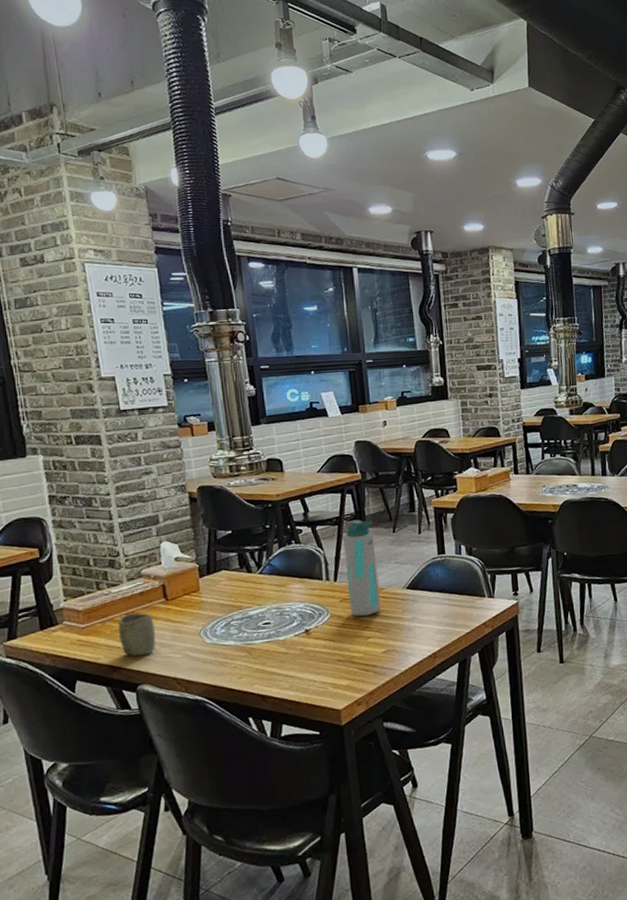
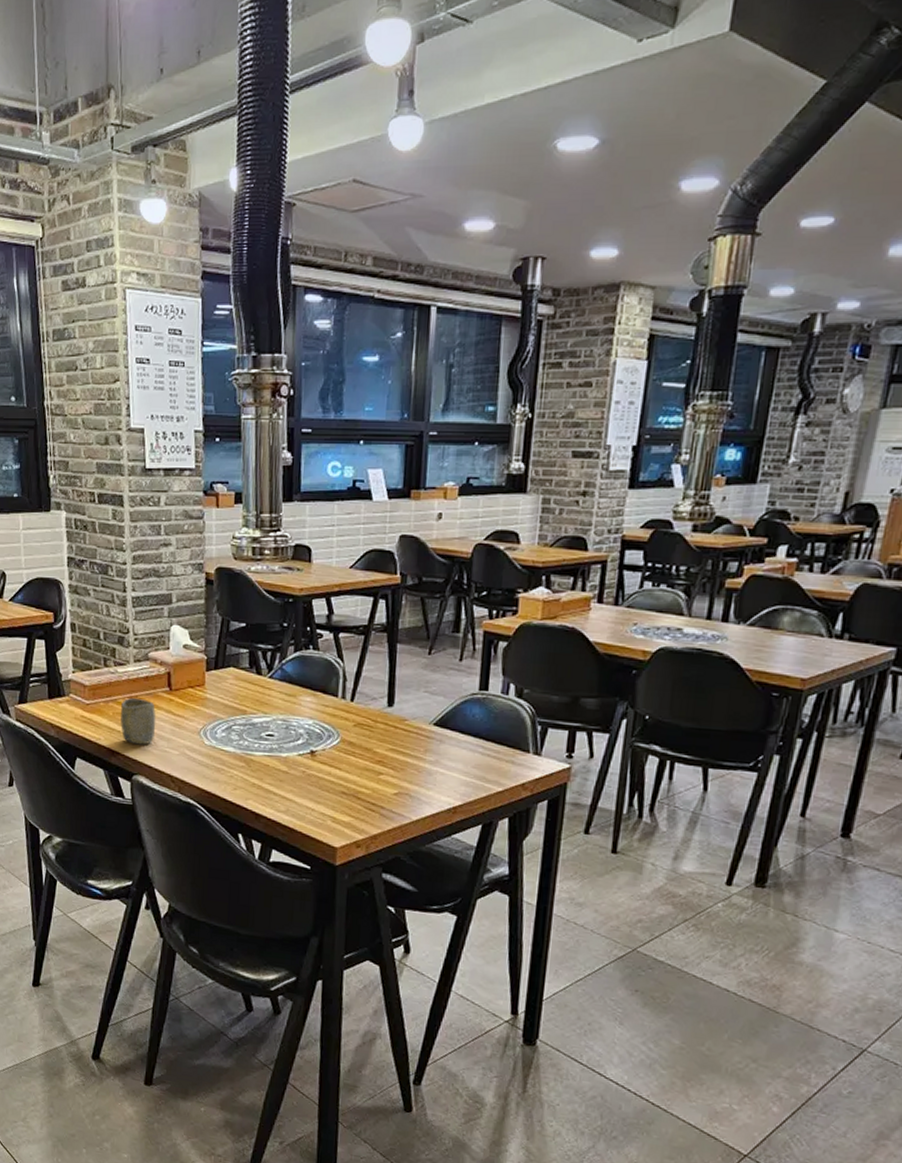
water bottle: present [343,519,382,617] -> none [364,632,406,749]

